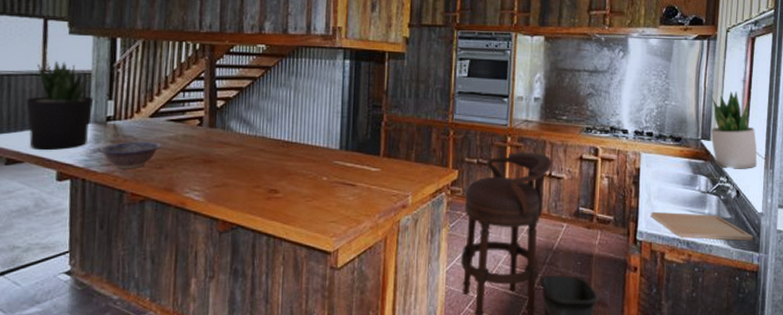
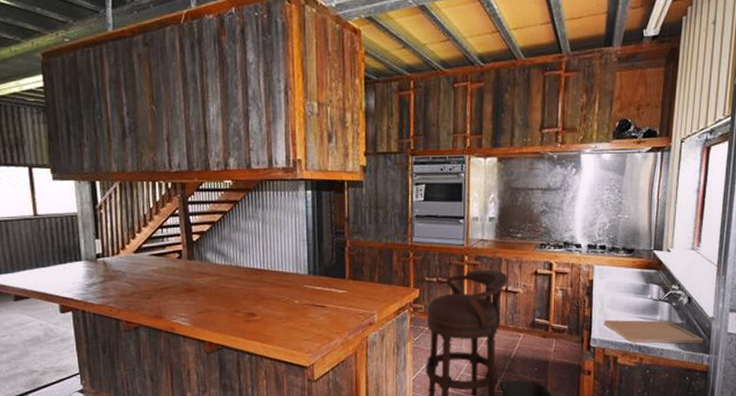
planter: present [26,56,94,151] -> none [24,201,83,287]
decorative bowl: present [98,141,162,170] -> none [92,275,148,301]
planter: present [710,91,757,169] -> none [663,202,710,277]

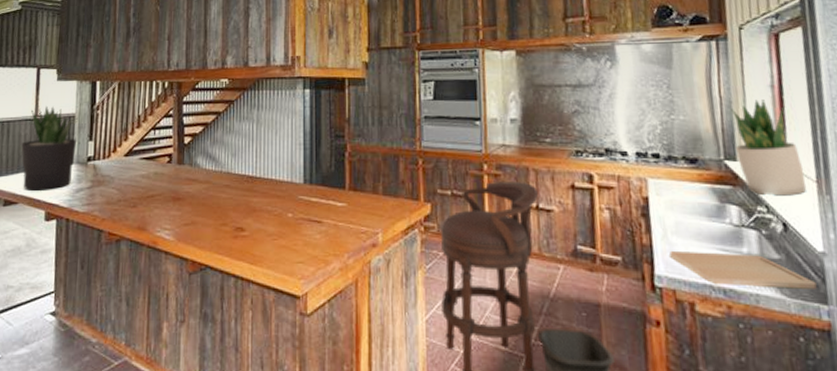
planter: none [24,201,83,287] -> present [21,102,77,192]
planter: none [663,202,710,277] -> present [731,99,807,196]

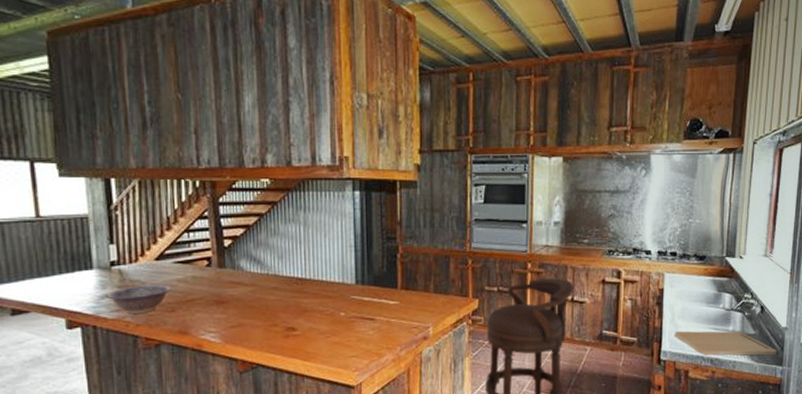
planter: present [21,102,77,192] -> none [23,201,95,299]
decorative bowl: none [80,180,136,209] -> present [106,285,172,315]
planter: present [731,99,807,196] -> none [735,206,783,285]

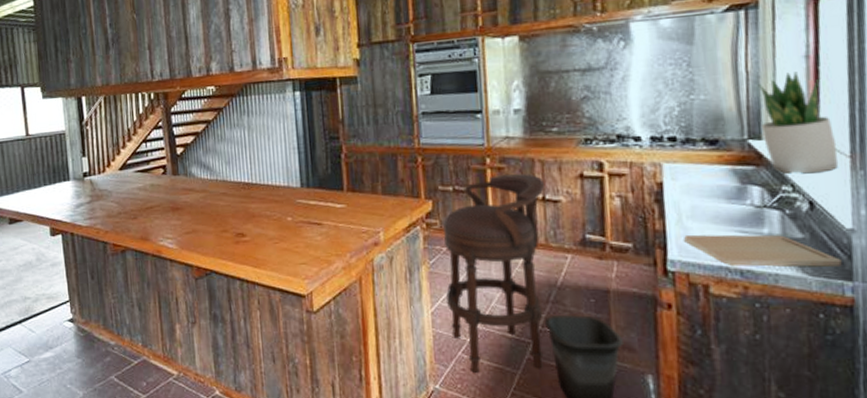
decorative bowl: present [106,285,172,315] -> none [80,193,134,222]
planter: none [735,206,783,285] -> present [758,72,839,175]

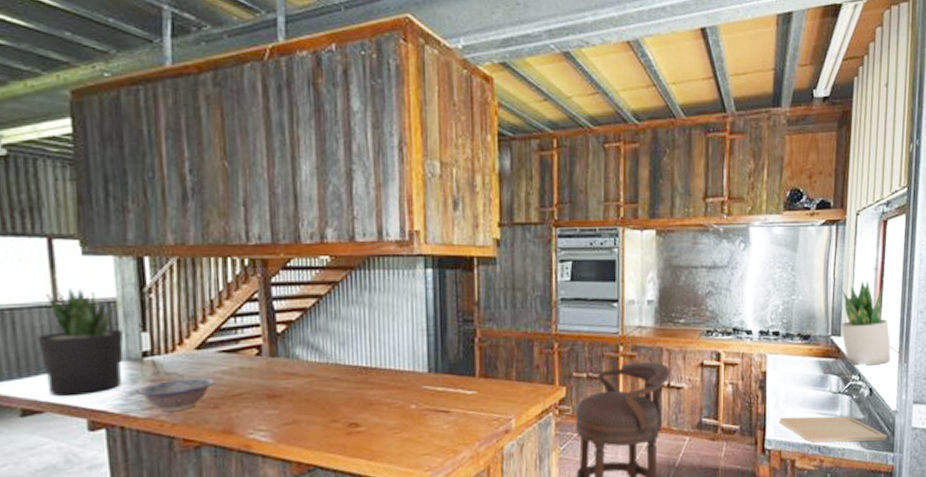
planter: none [17,121,71,209] -> present [37,283,124,397]
decorative bowl: none [80,193,134,222] -> present [136,377,215,413]

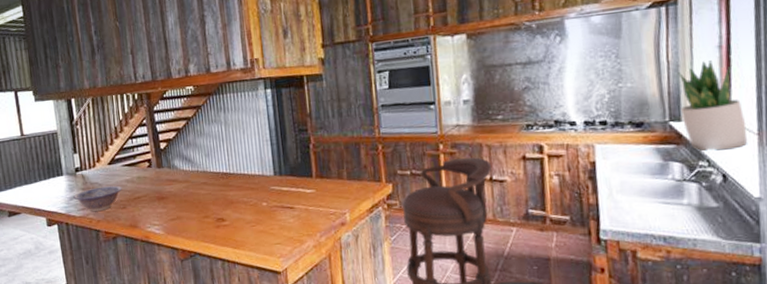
planter: present [37,283,124,397] -> none [14,123,64,202]
cutting board: present [779,416,887,444] -> none [614,205,751,234]

